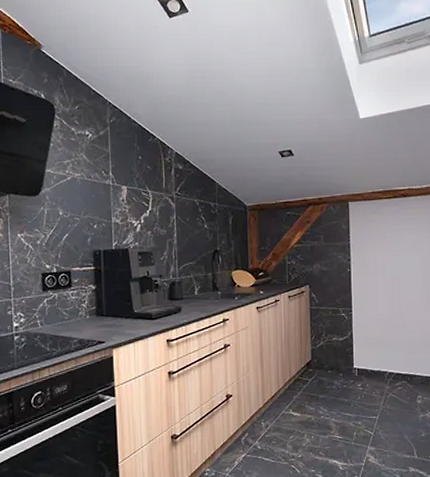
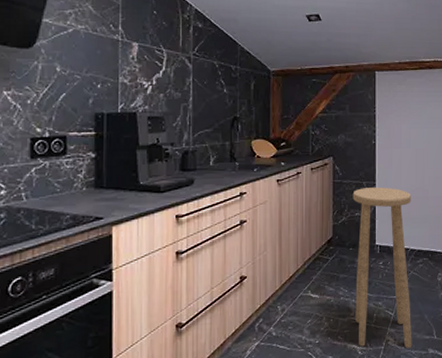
stool: none [329,313,393,466] -> present [352,187,412,348]

